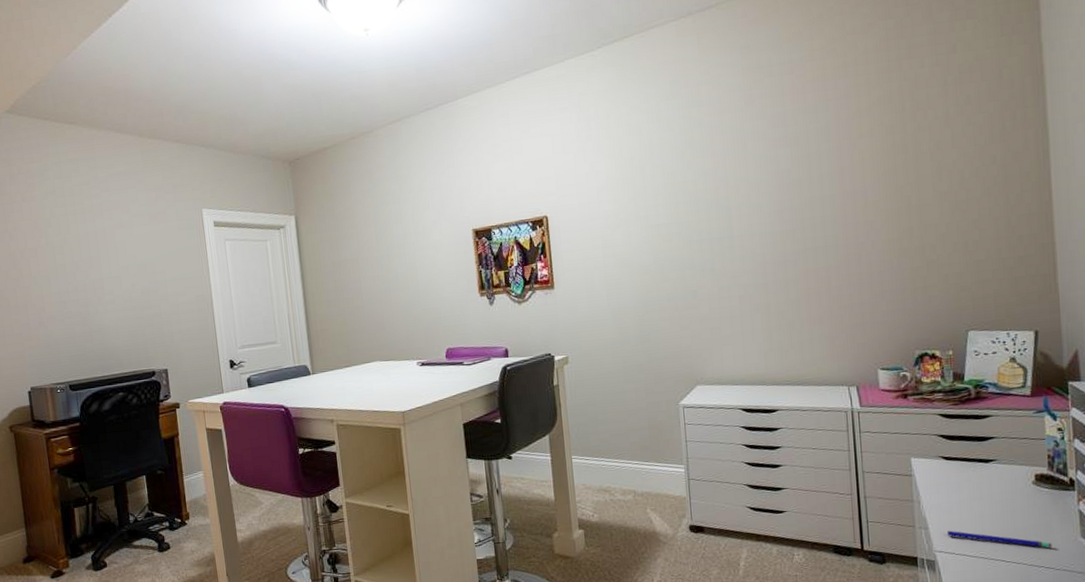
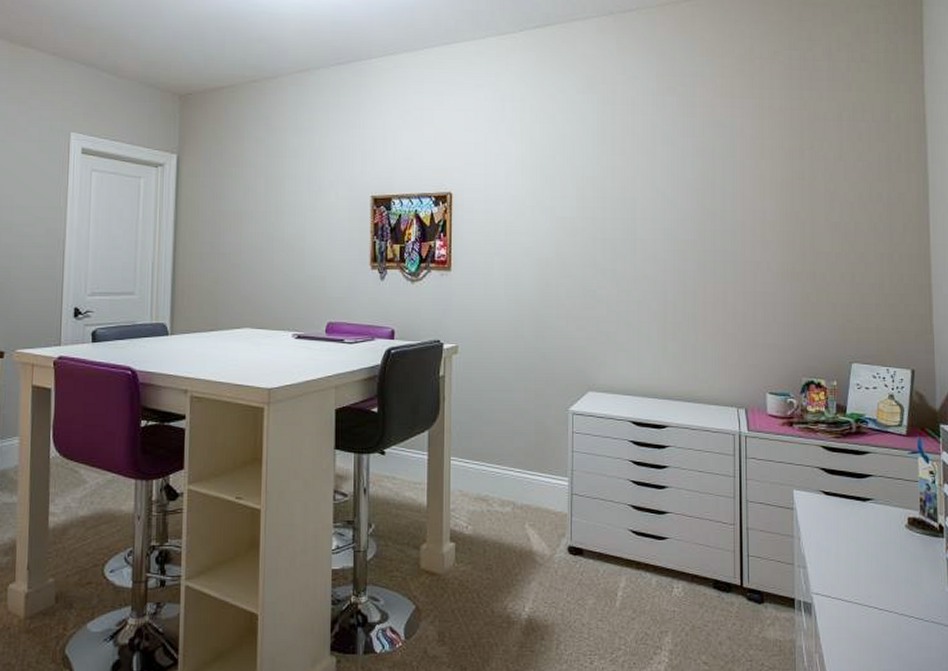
pen: present [947,530,1052,548] -> none [825,571,922,596]

